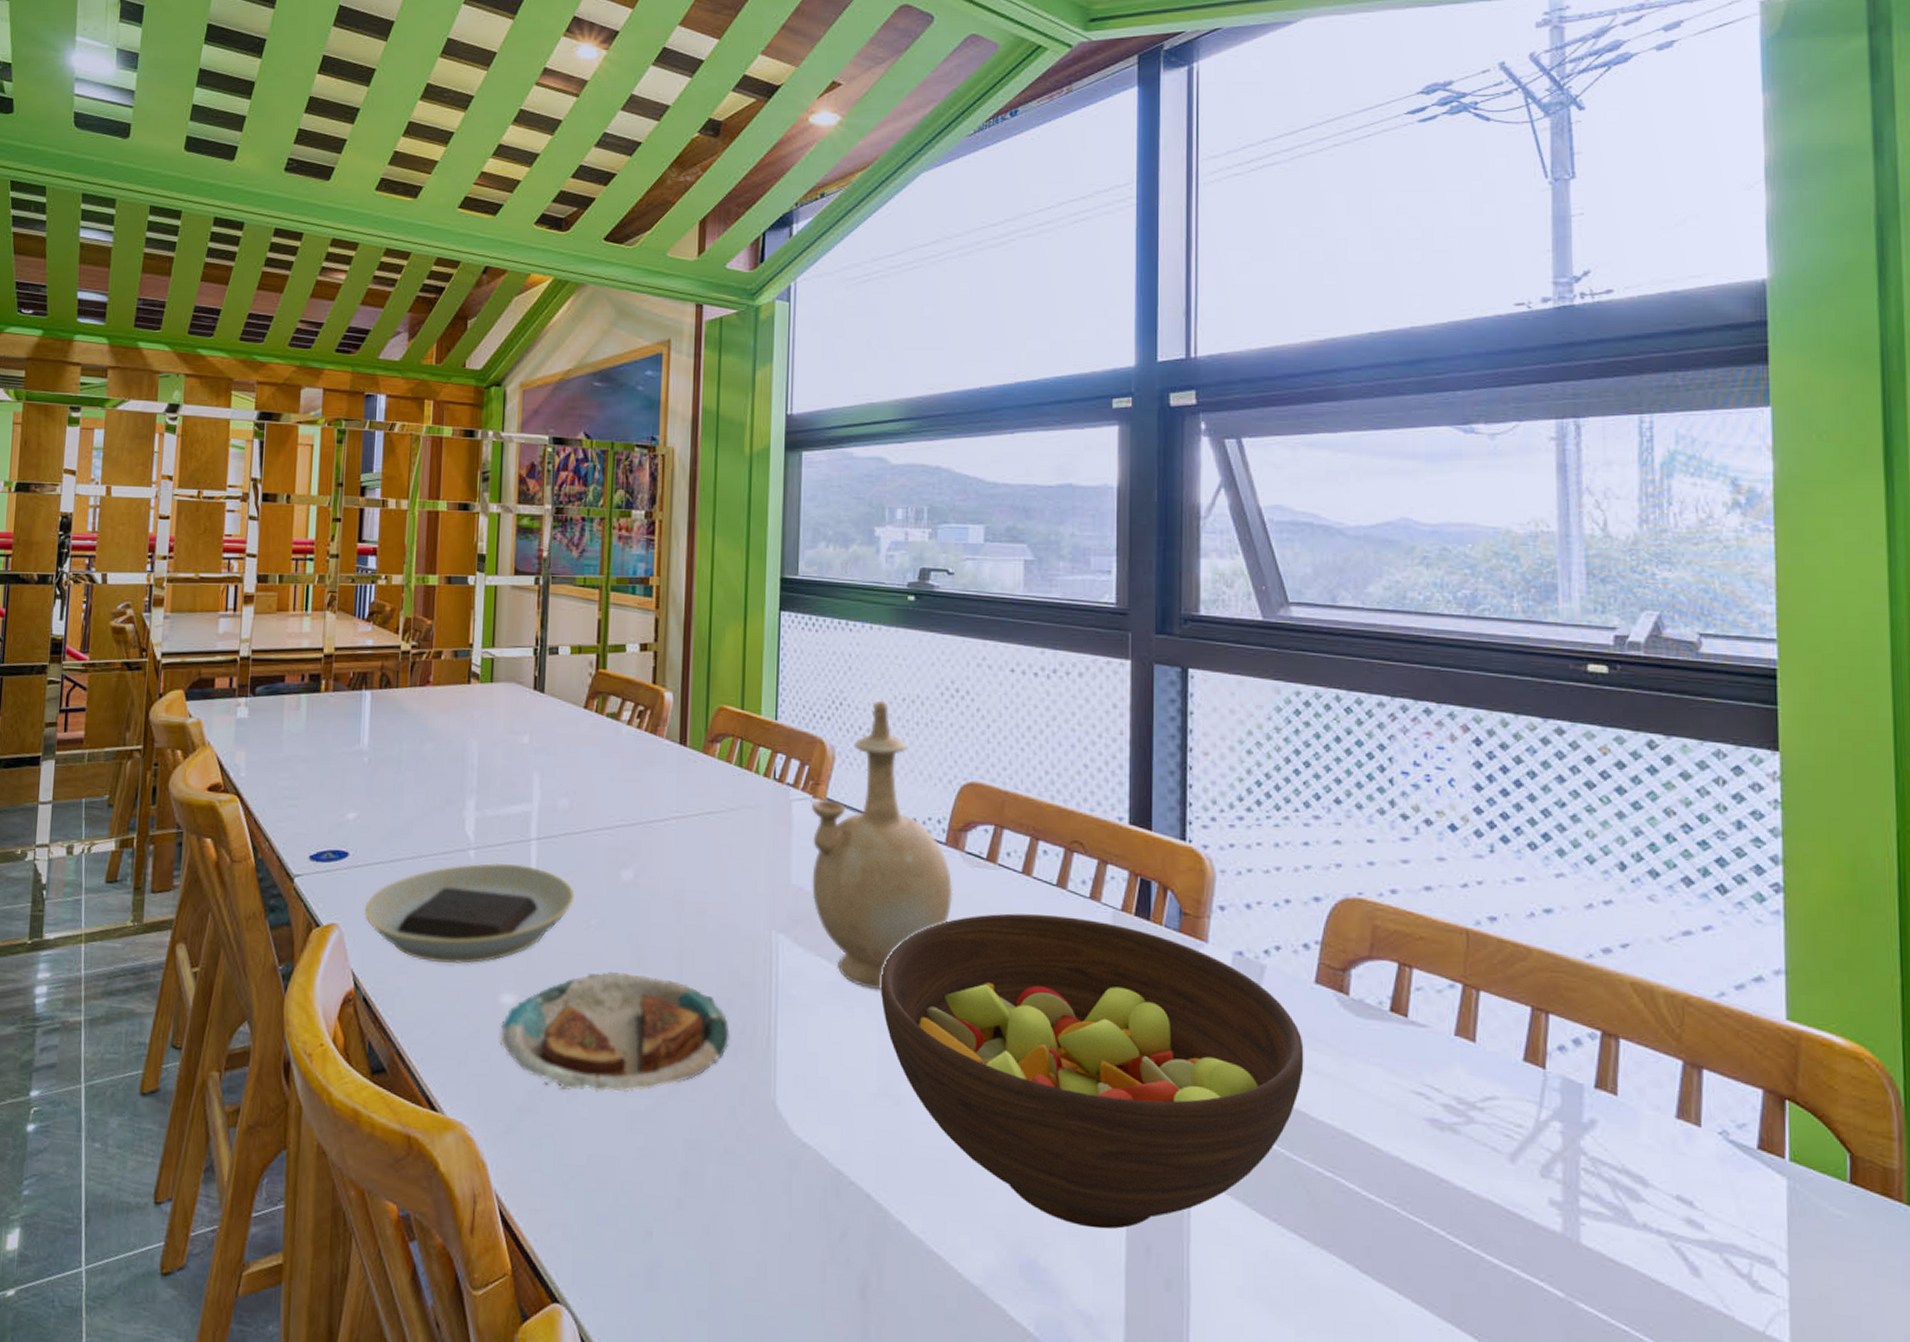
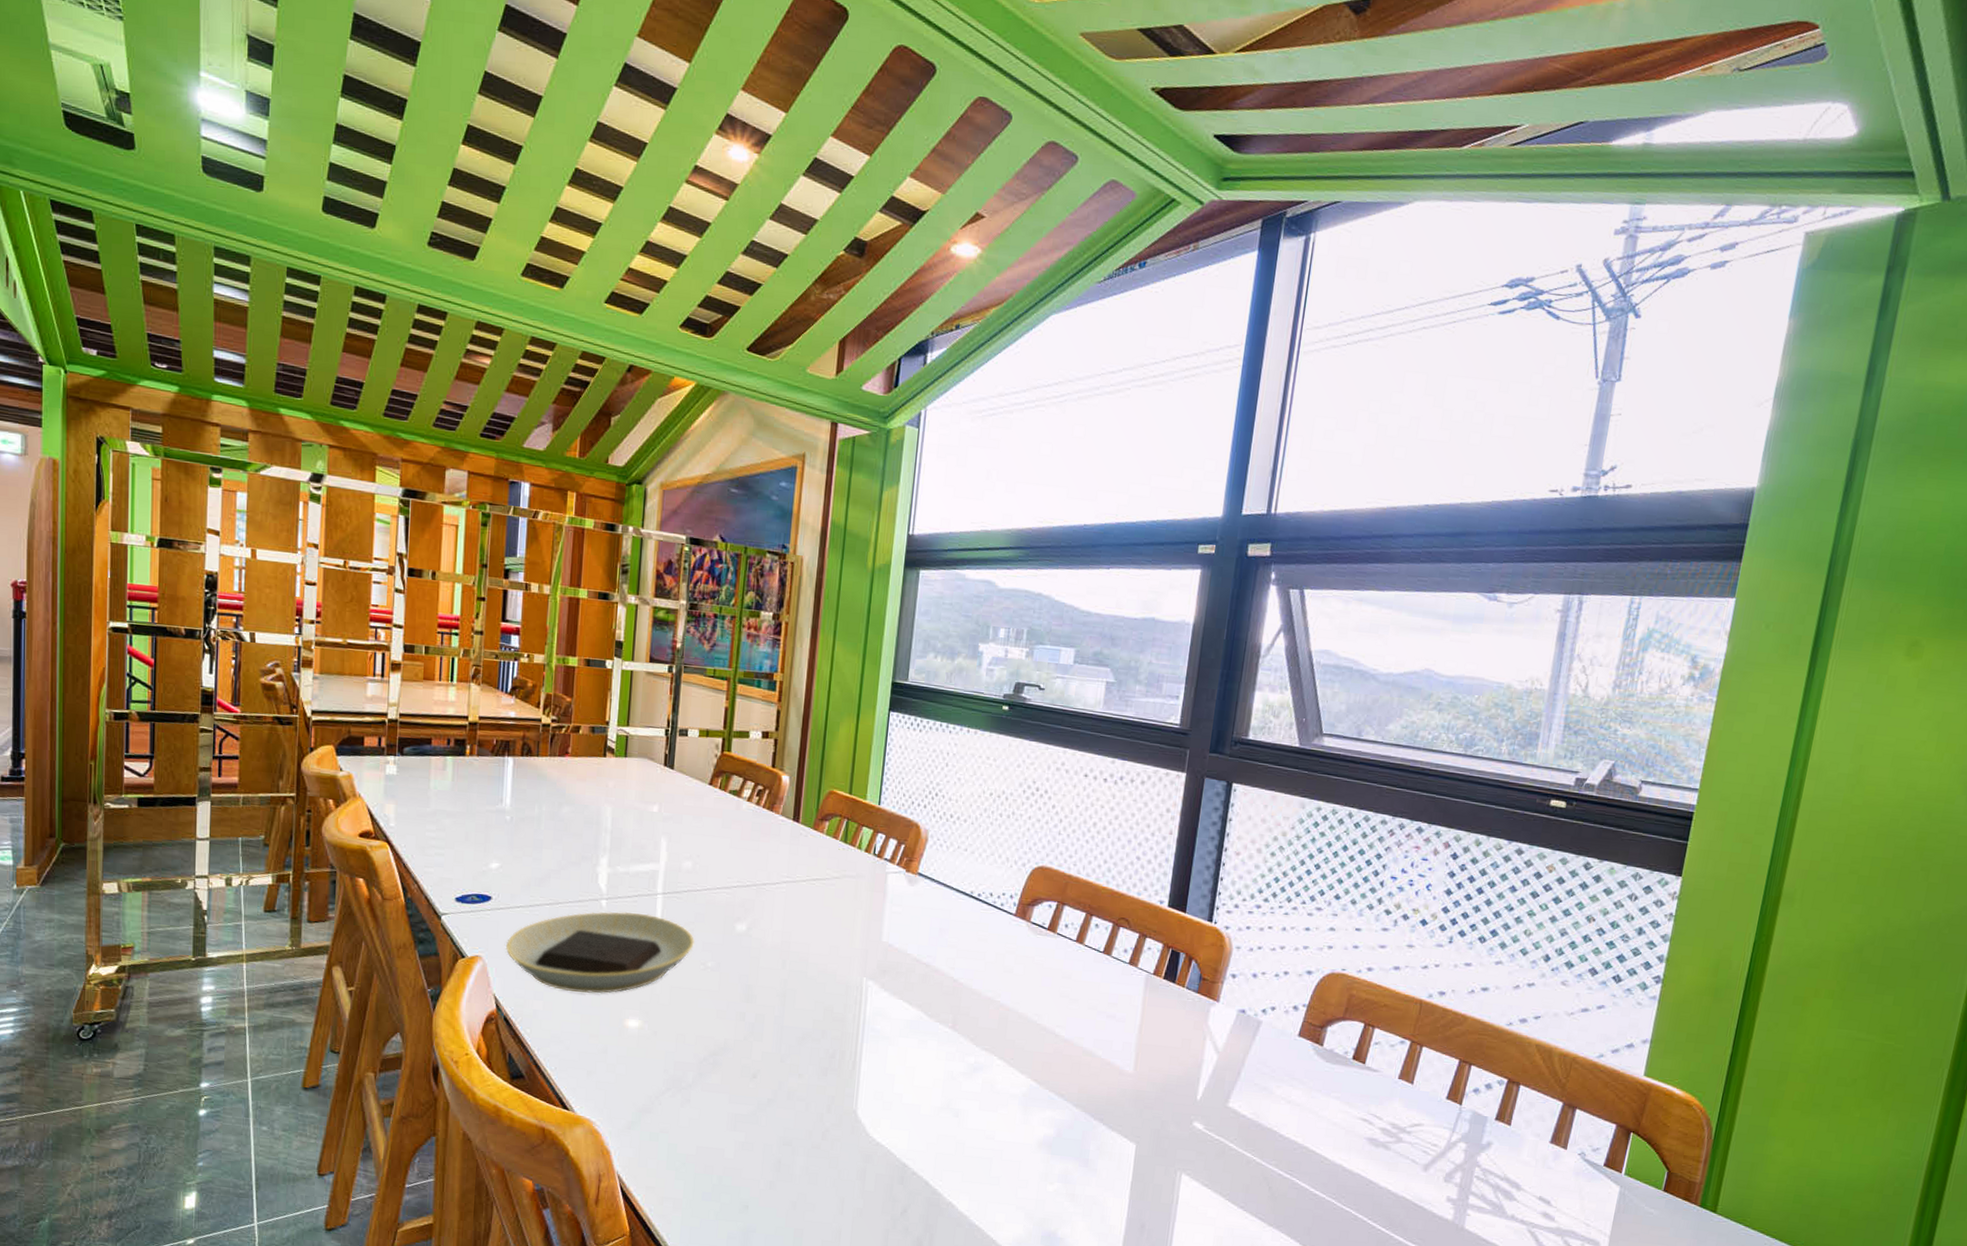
plate: present [500,971,729,1093] -> none [625,1004,822,1100]
vase: present [812,701,953,990] -> none [899,794,1018,1028]
fruit bowl: present [881,913,1304,1229] -> none [950,972,1283,1211]

